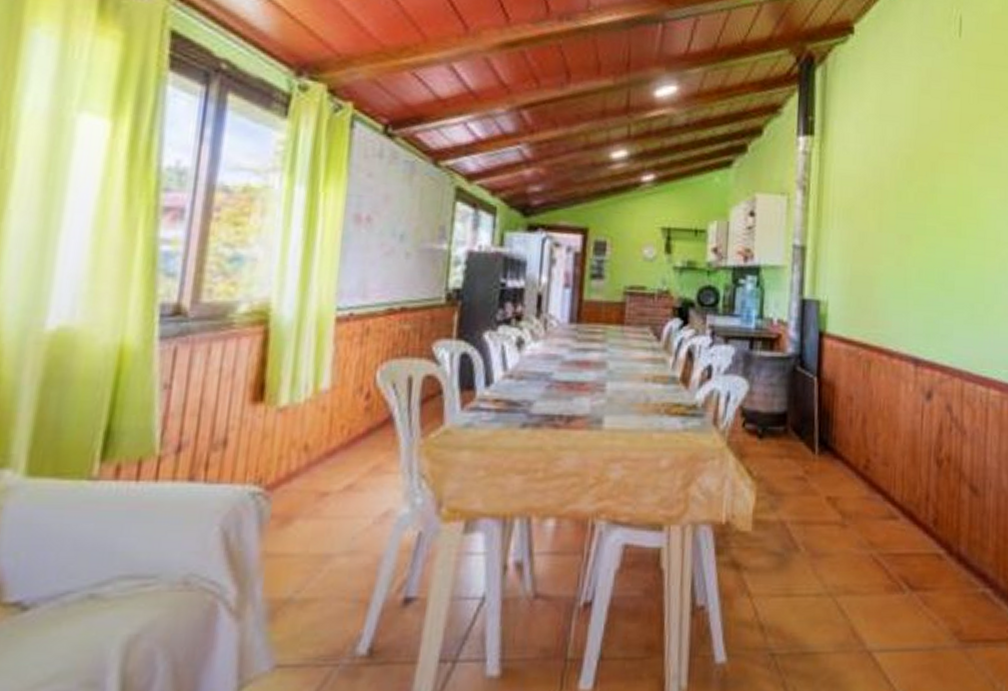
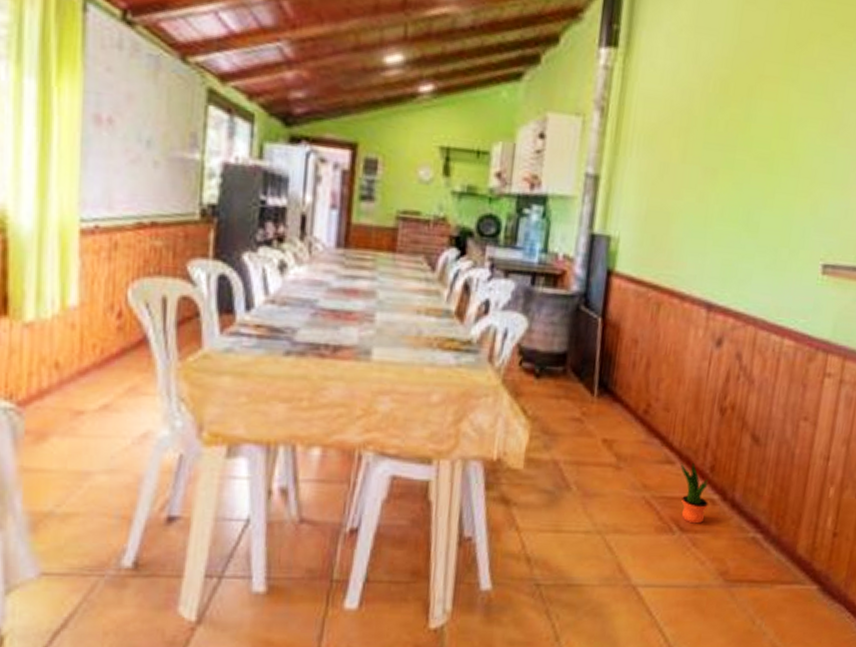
potted plant: none [903,516,935,581] -> present [680,462,709,524]

